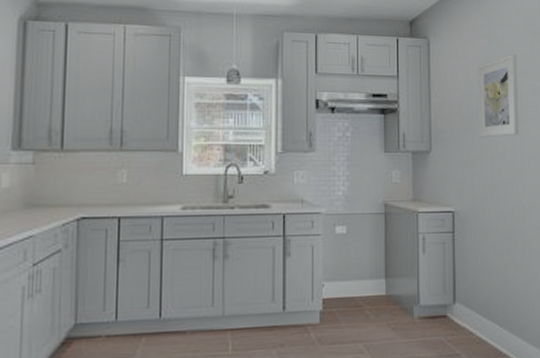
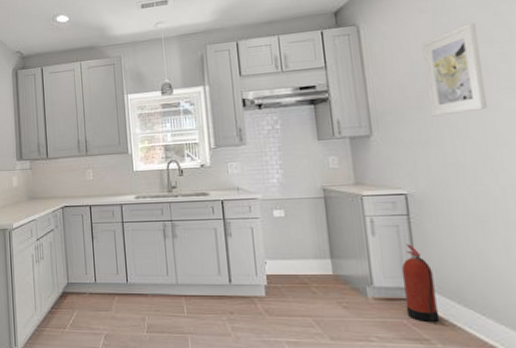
fire extinguisher: none [444,261,470,338] -> present [402,244,440,323]

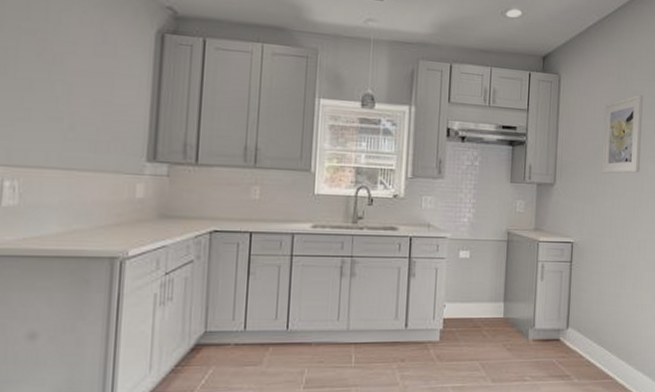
fire extinguisher: present [402,244,440,323] -> none [556,289,581,361]

